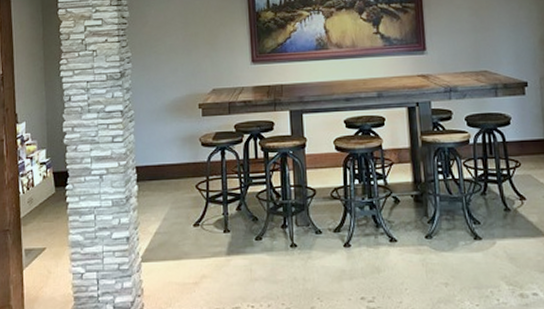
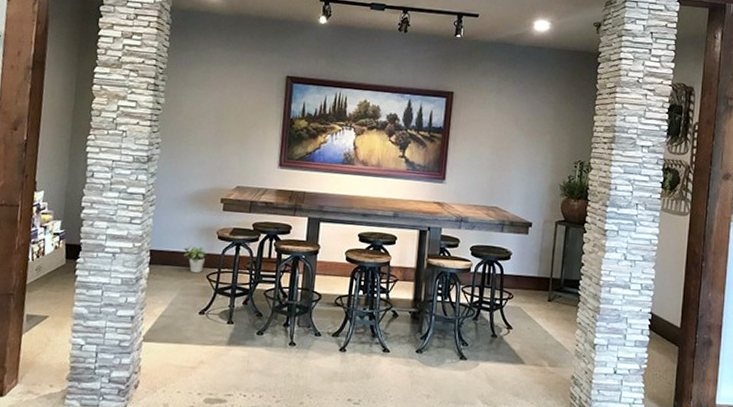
potted plant: none [169,156,192,185] -> present [183,245,207,273]

